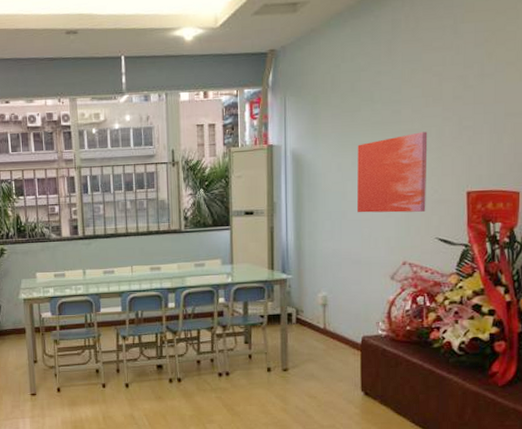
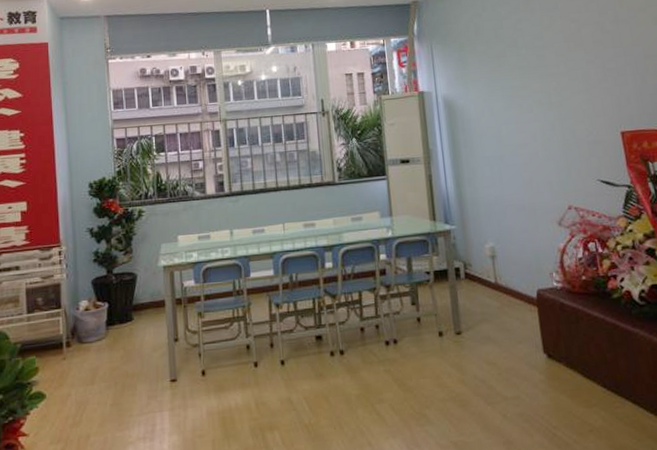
wall art: present [357,131,428,213] -> none [507,74,584,157]

